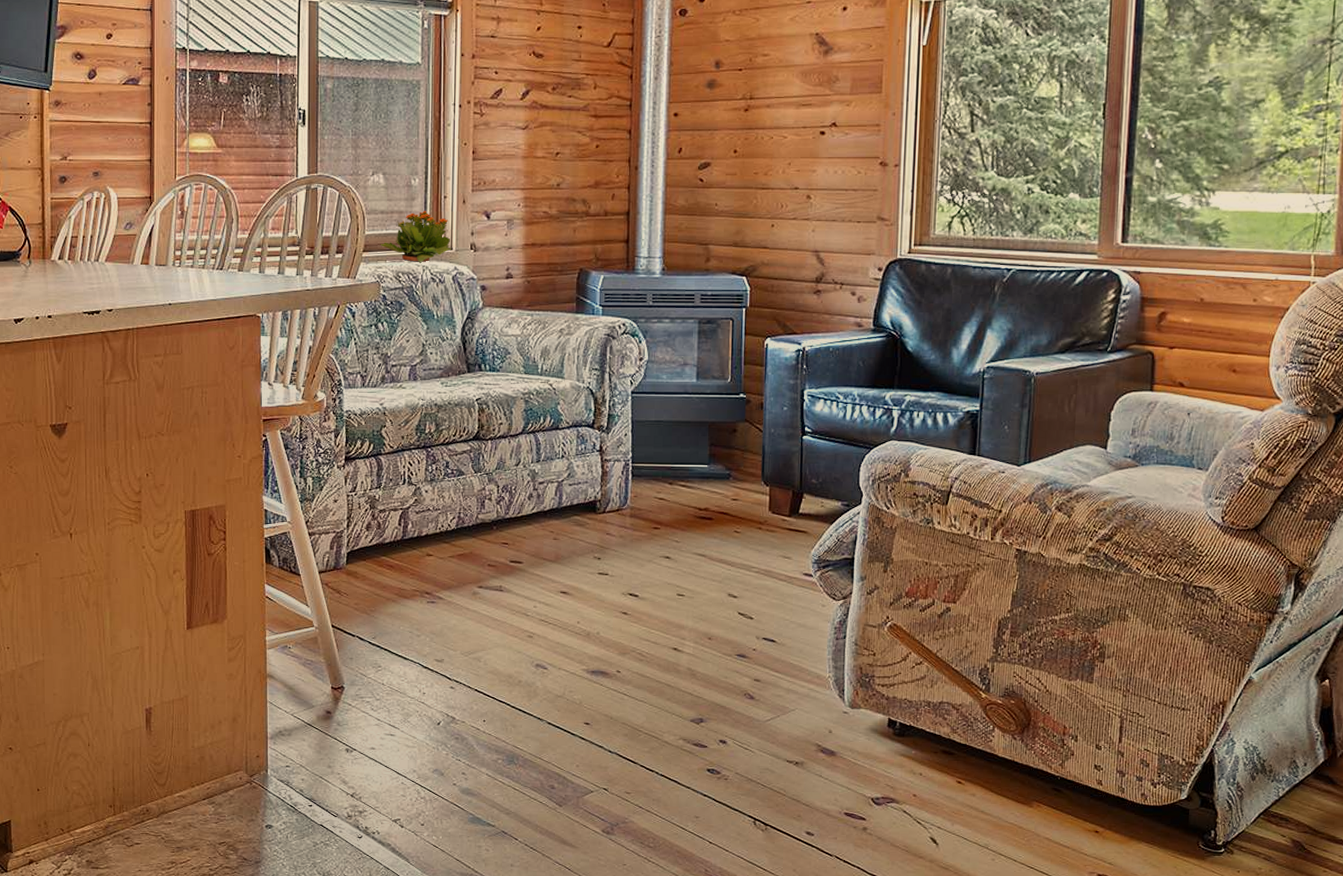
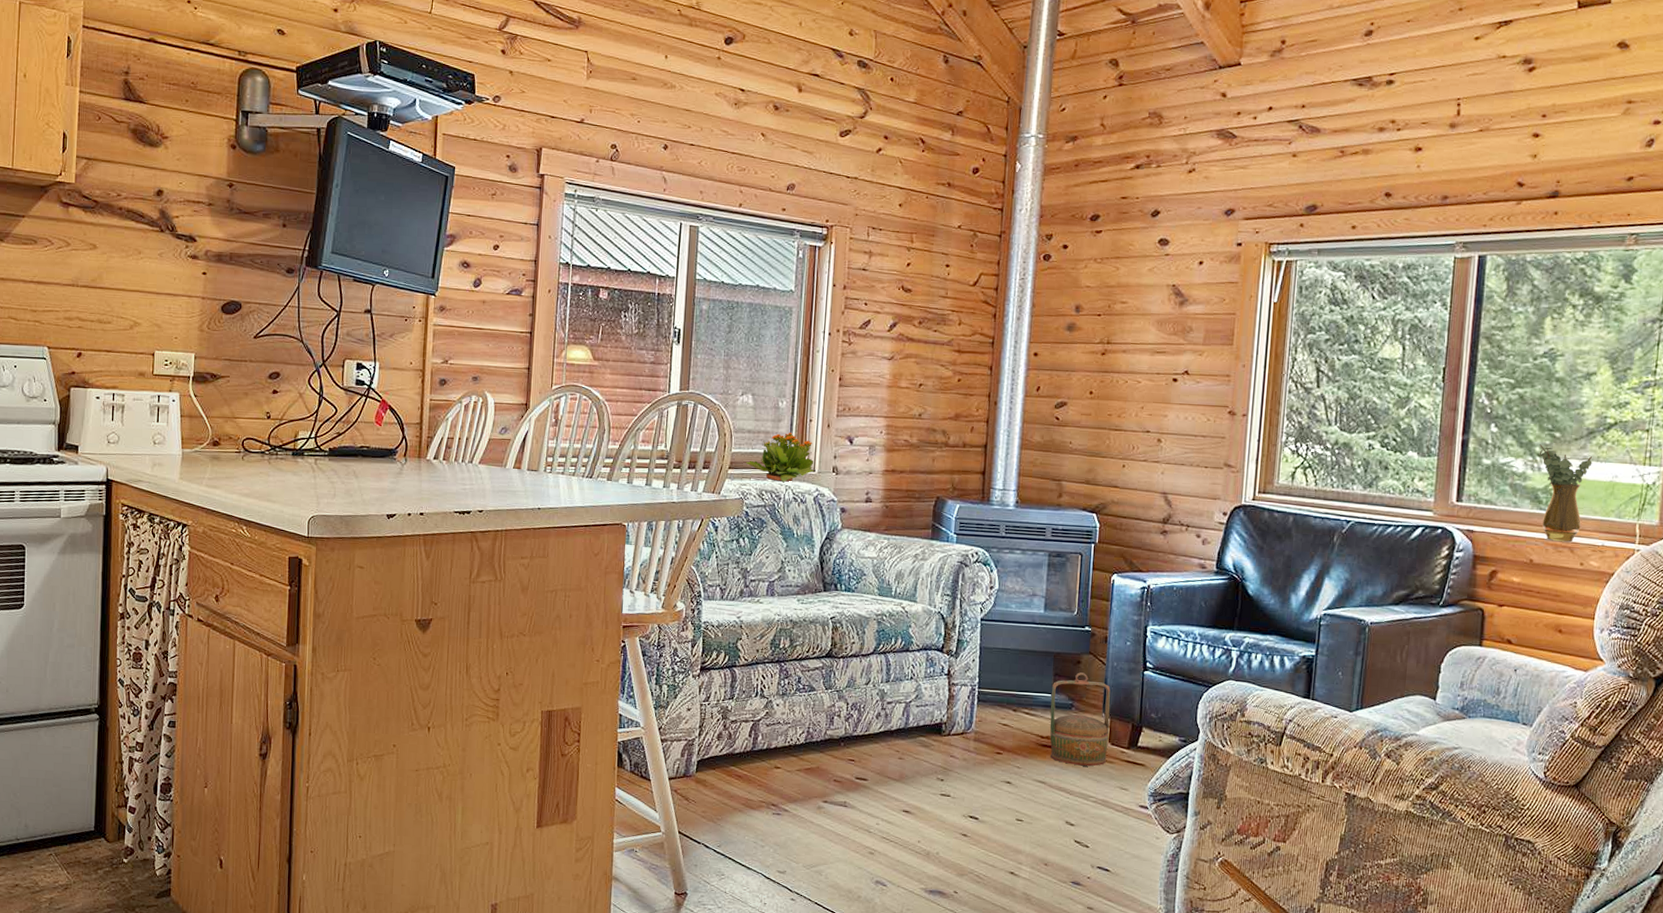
decorative basket: none [707,441,769,537] -> present [1049,672,1111,767]
vase: none [1206,178,1264,278] -> present [1539,444,1593,542]

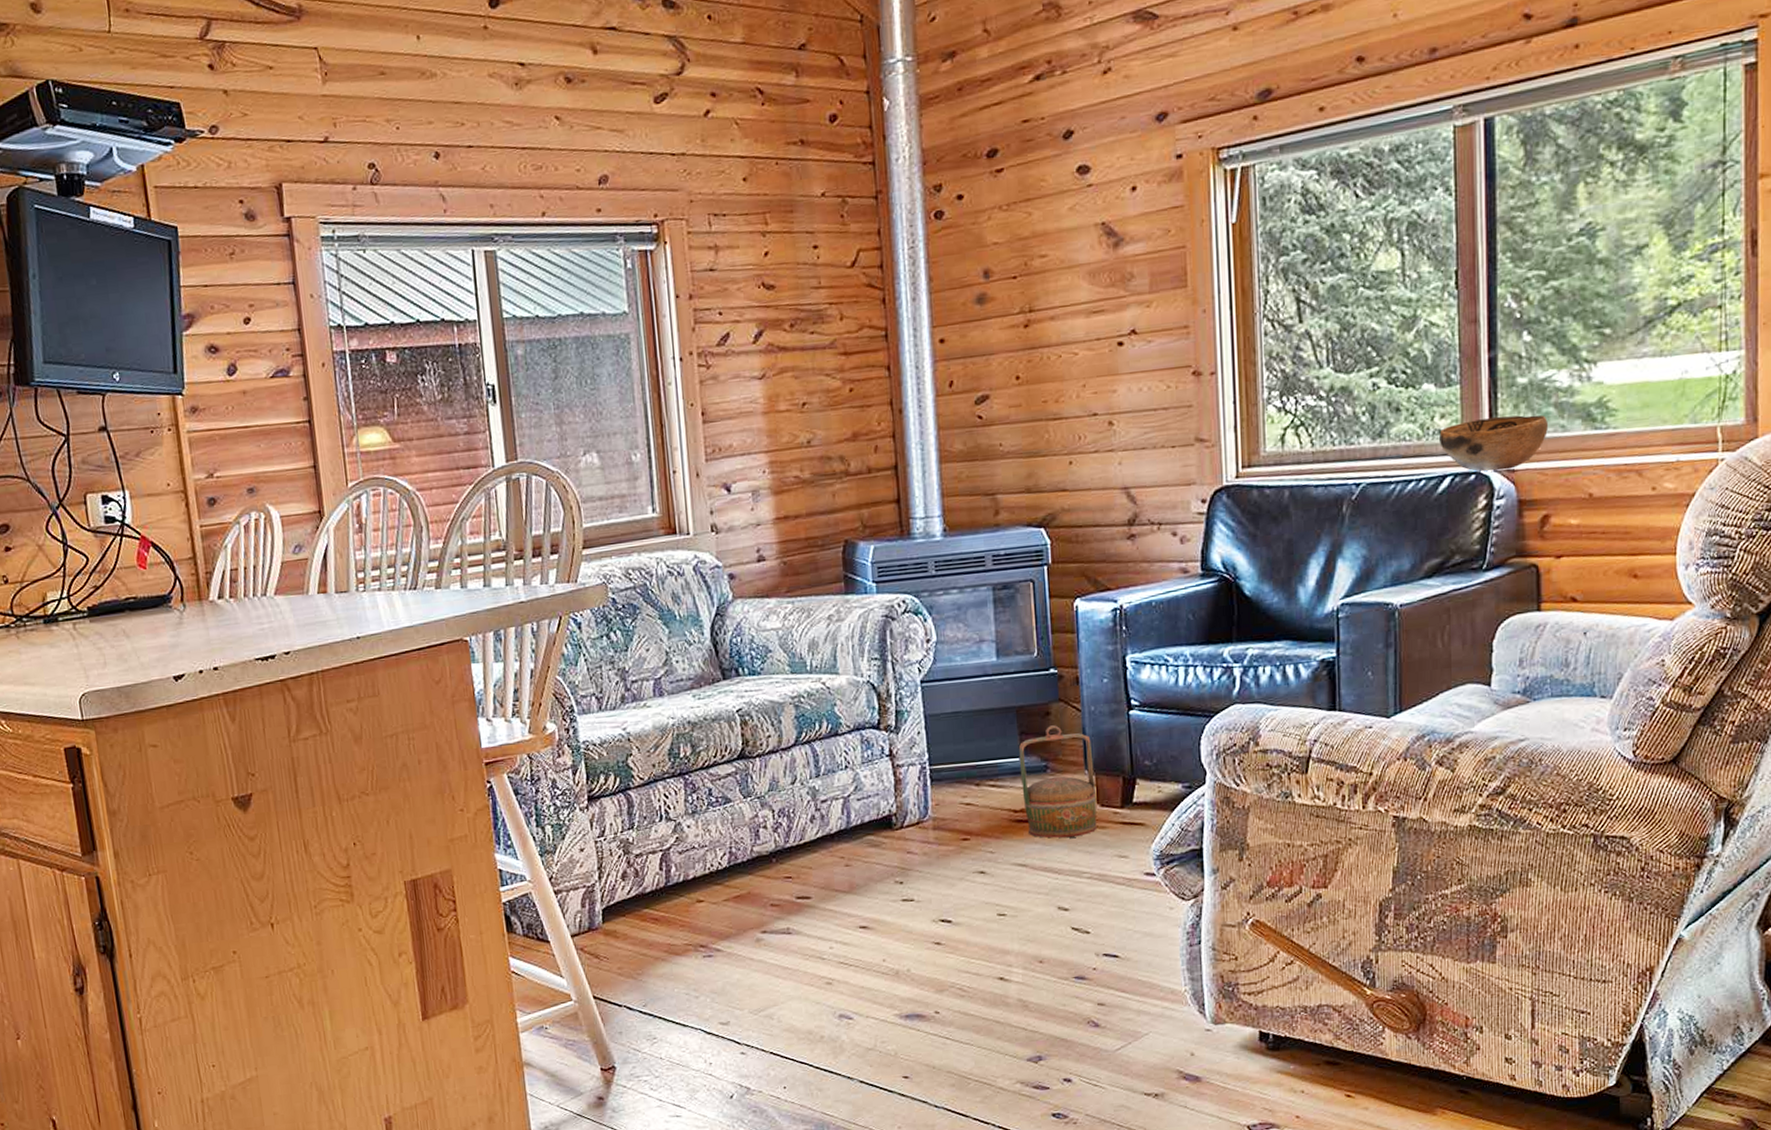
potted flower: present [745,432,814,482] -> none [602,490,688,555]
decorative bowl: none [1416,486,1503,530] -> present [1439,415,1548,472]
vase: present [1539,444,1593,542] -> none [1586,347,1655,466]

